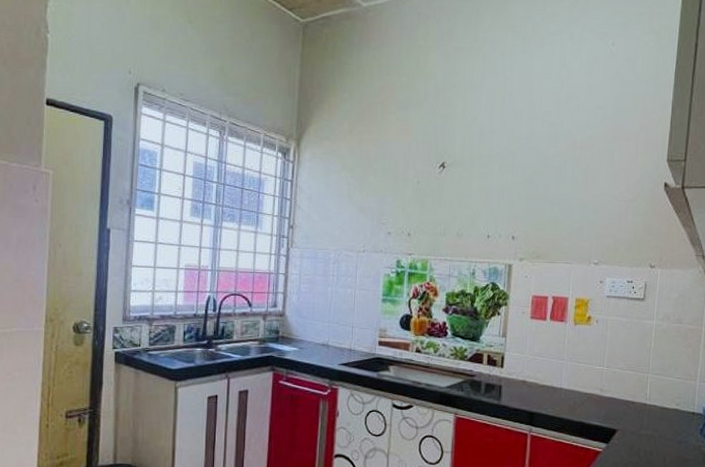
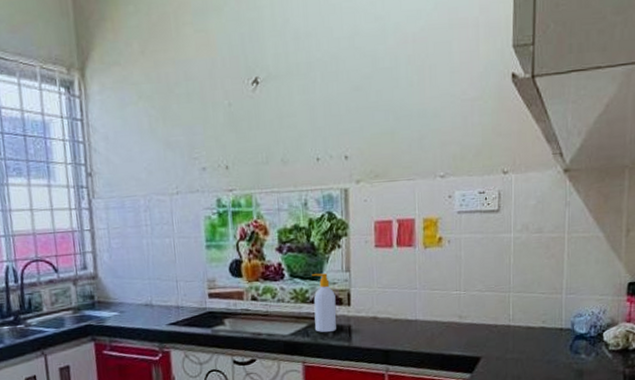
soap bottle: none [470,335,491,390] -> present [312,273,337,333]

